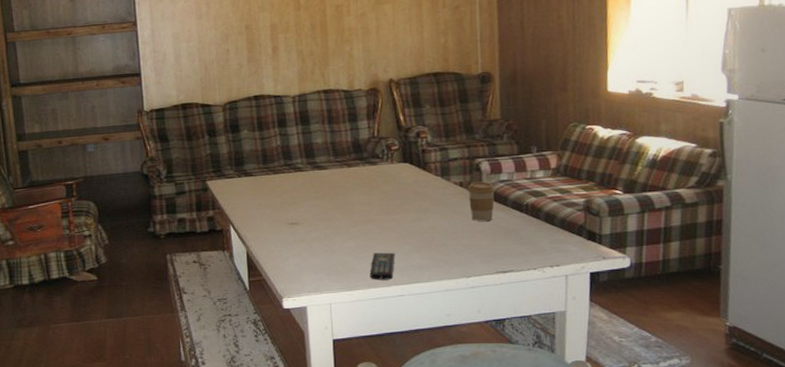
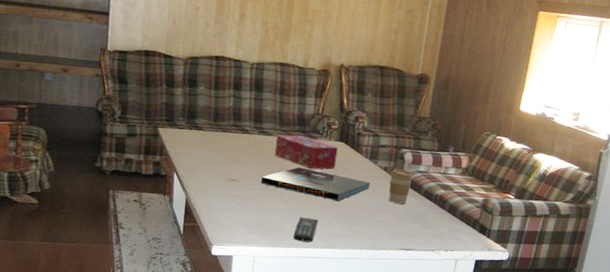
board game: none [324,198,447,230] -> present [261,167,370,202]
tissue box: none [332,163,404,199] -> present [274,135,338,170]

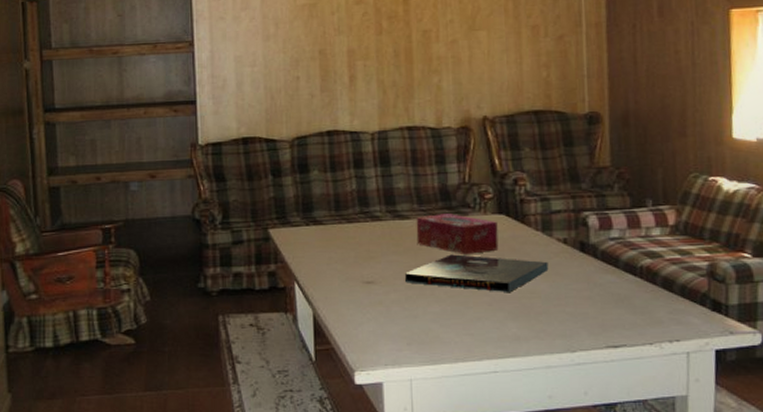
remote control: present [293,217,319,243] -> none [457,319,488,353]
coffee cup: present [389,169,413,204] -> none [572,239,605,285]

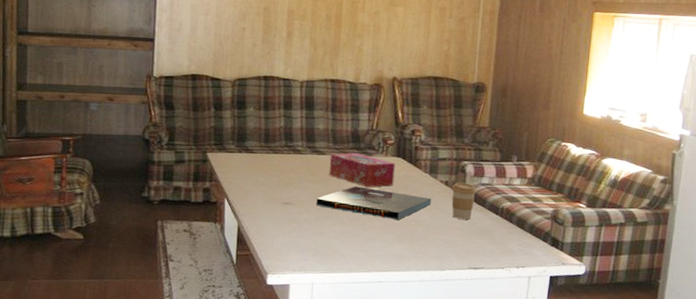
coffee cup: none [572,239,605,285] -> present [451,182,476,220]

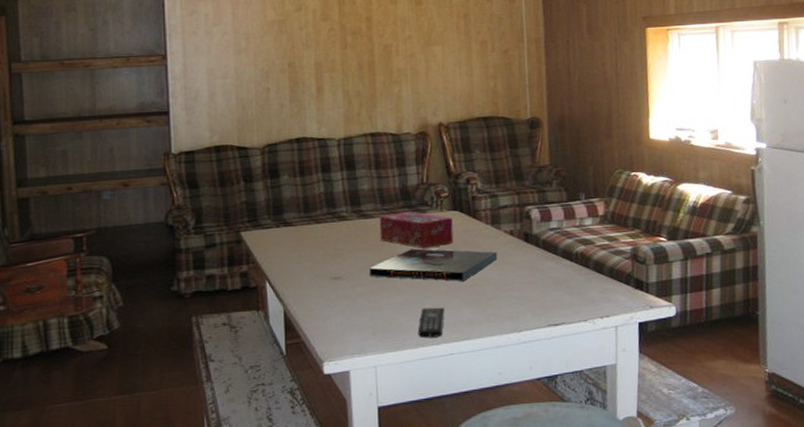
remote control: none [353,239,379,266] -> present [418,307,445,338]
coffee cup: present [451,182,476,220] -> none [518,230,545,272]

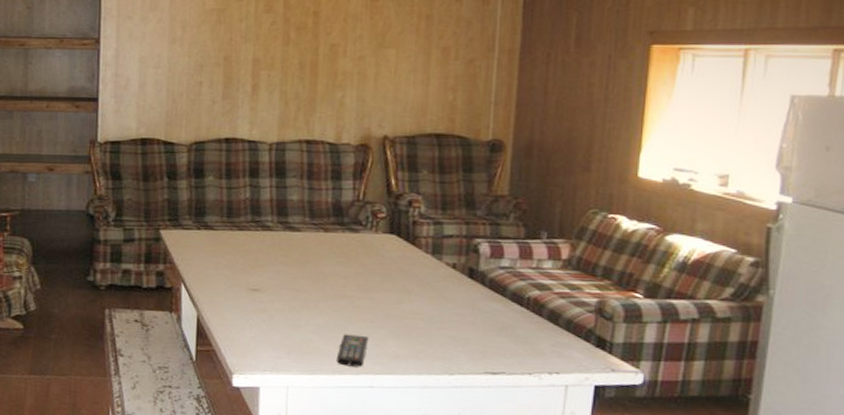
board game: present [370,248,498,282] -> none [291,269,435,312]
tissue box: present [379,212,454,249] -> none [305,229,388,272]

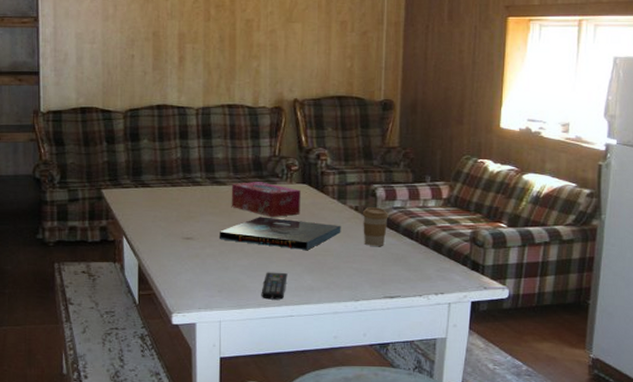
board game: none [291,269,435,312] -> present [220,217,341,251]
tissue box: none [305,229,388,272] -> present [231,182,301,218]
coffee cup: none [461,265,493,312] -> present [362,207,389,246]

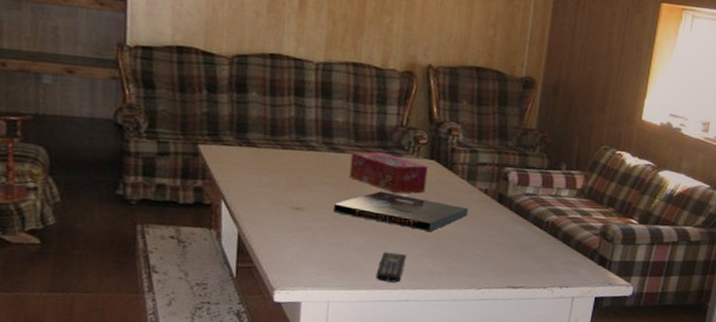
coffee cup: present [362,207,389,246] -> none [491,191,520,233]

